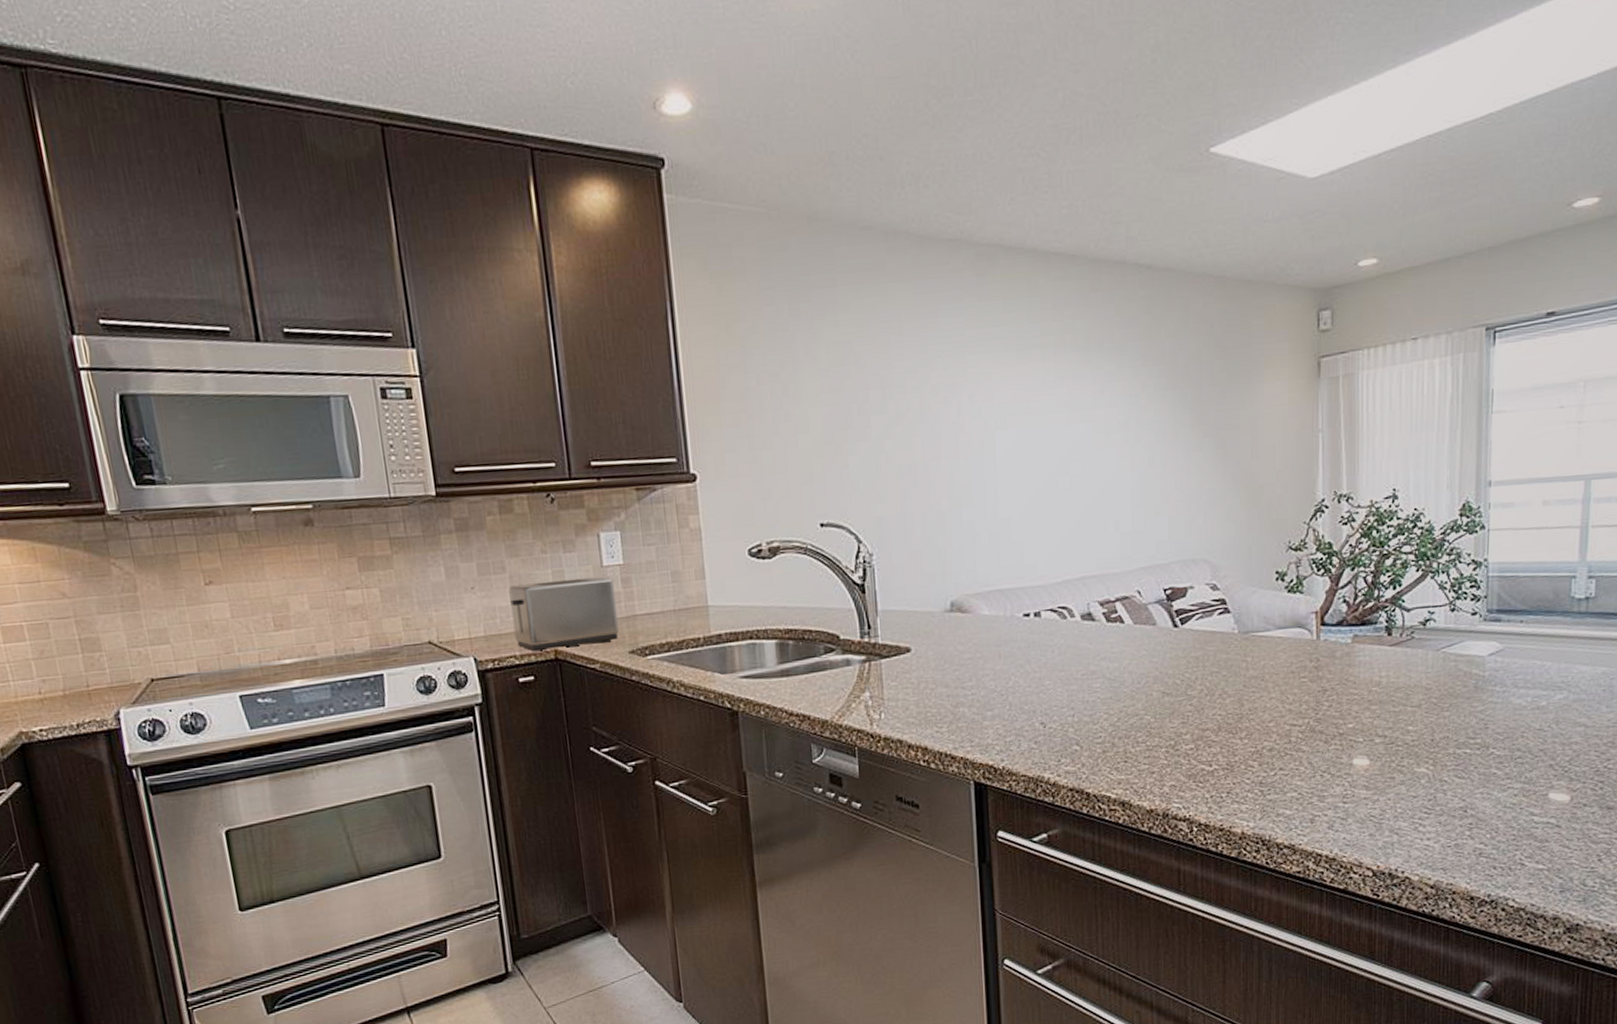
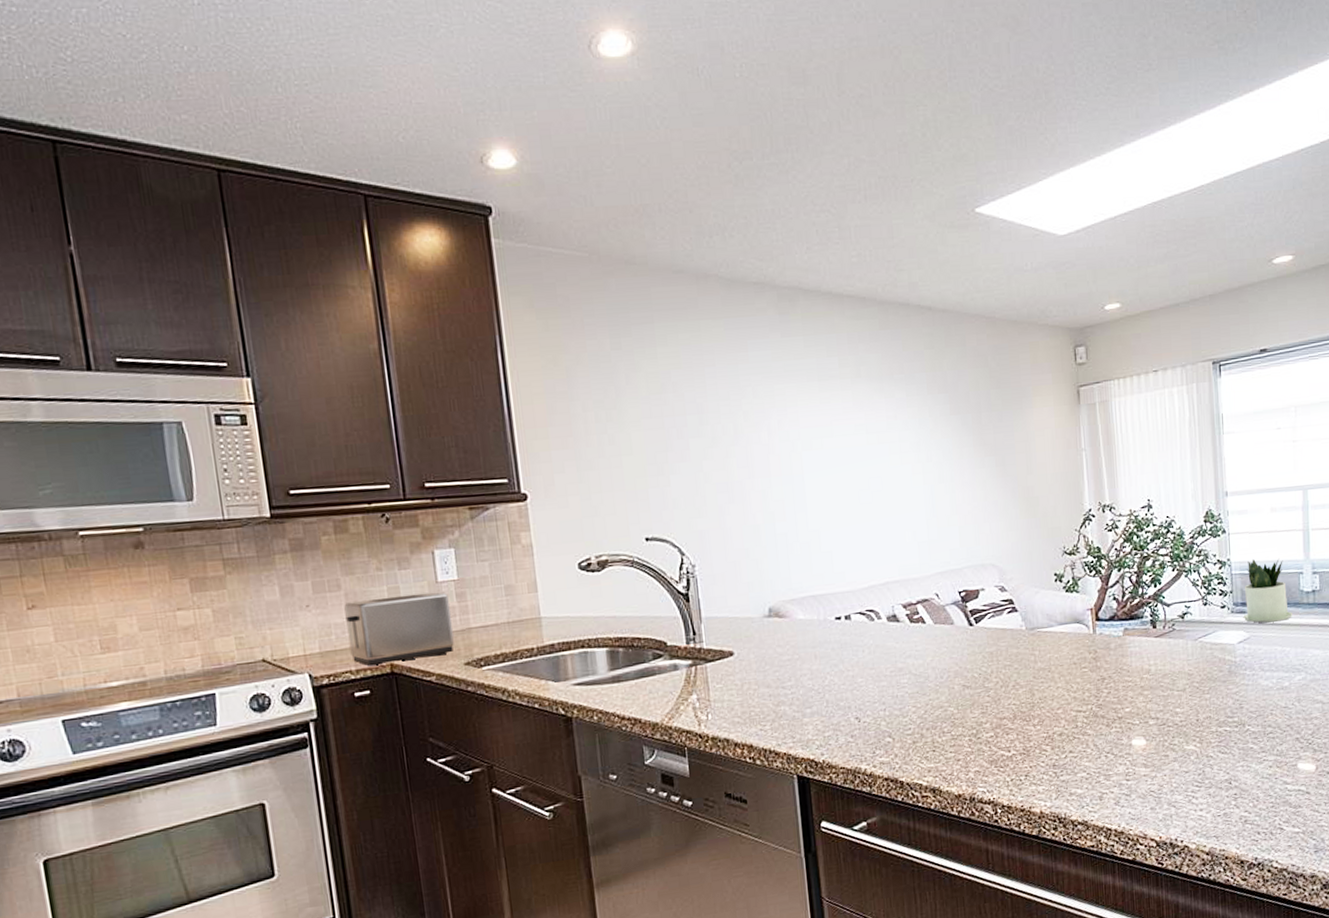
planter: none [1497,559,1558,634] -> present [1243,558,1292,623]

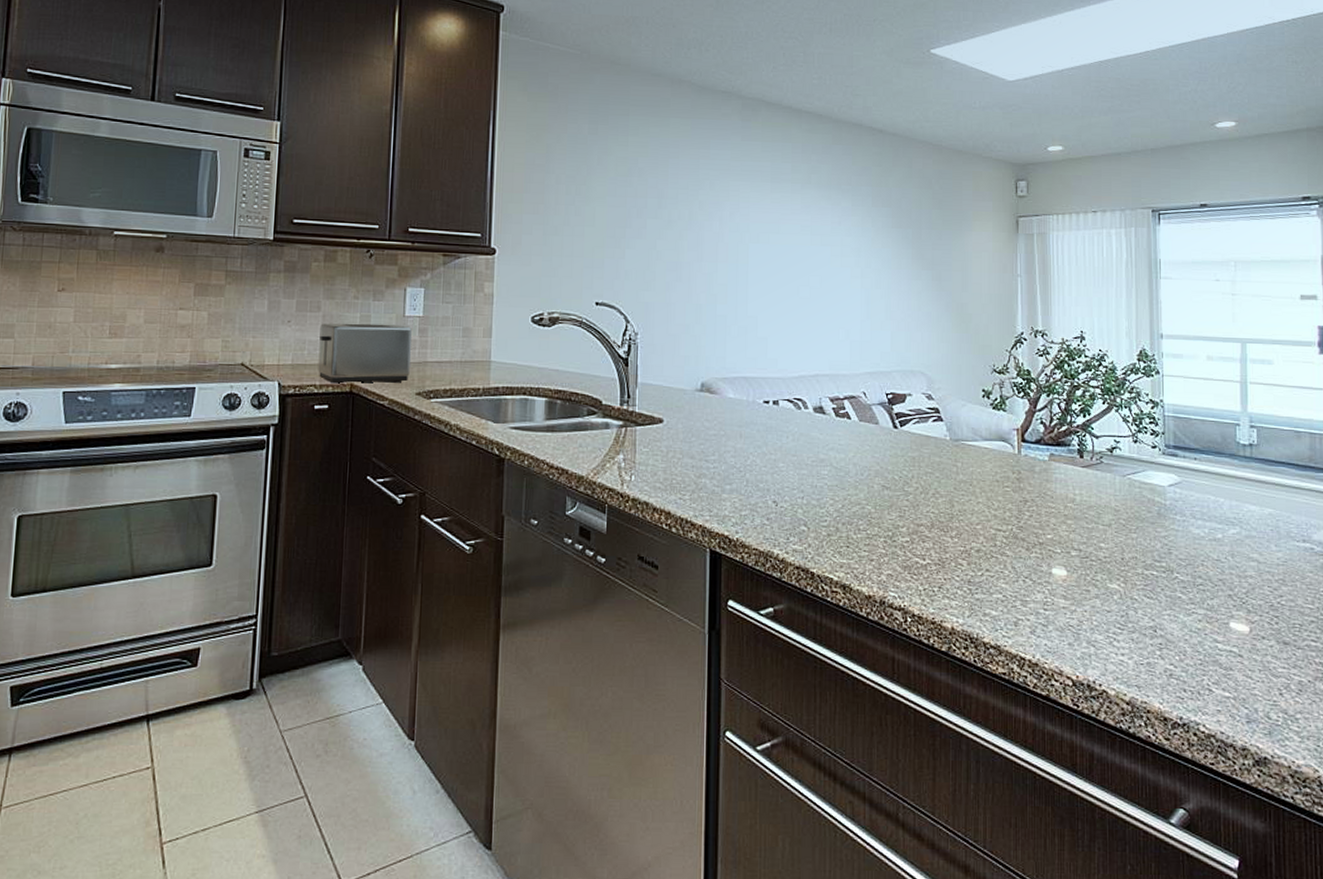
planter: present [1243,558,1292,623] -> none [1175,403,1227,470]

